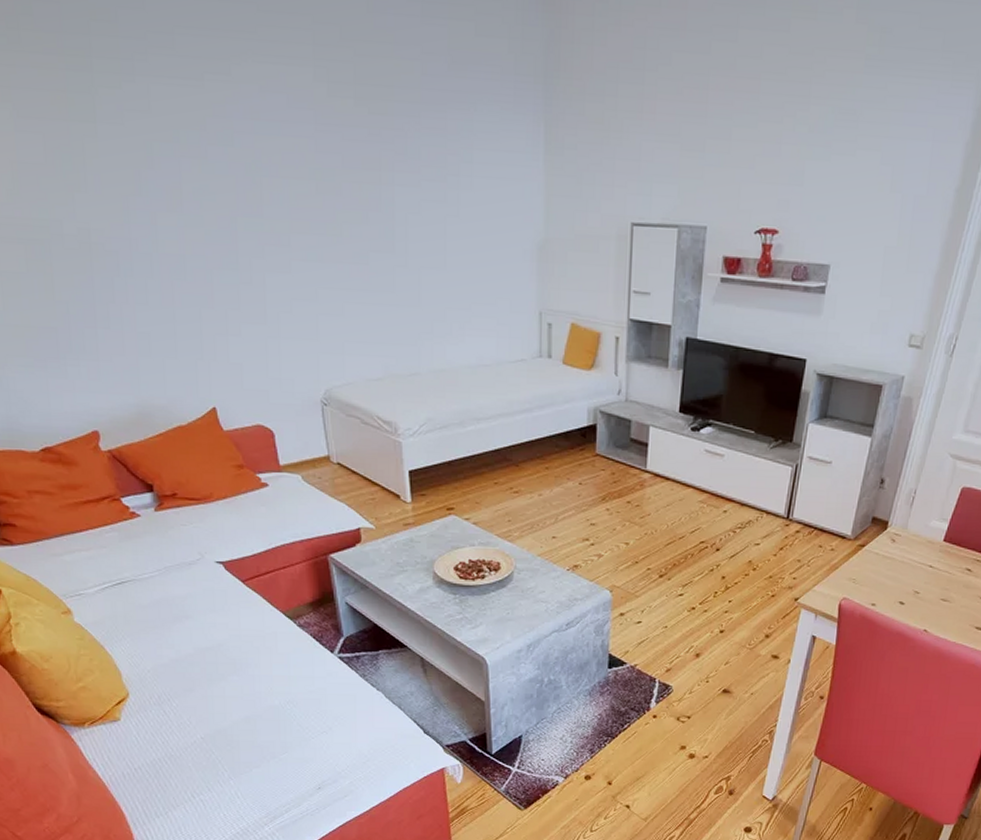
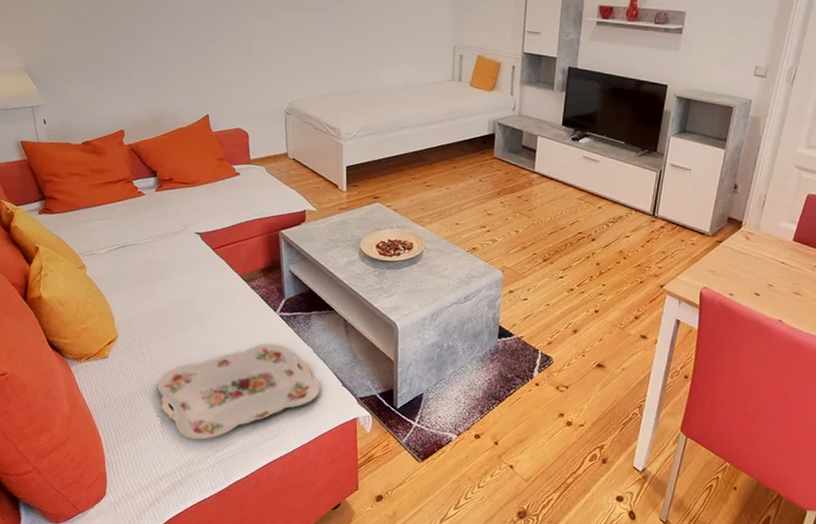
serving tray: none [189,690,398,807] -> present [157,343,321,440]

